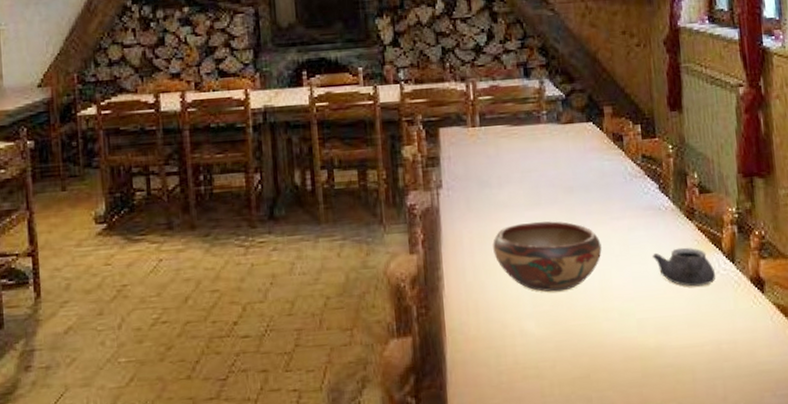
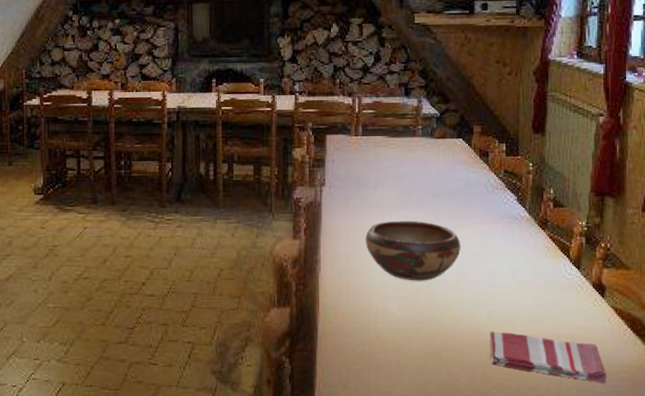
dish towel: none [642,343,776,393] -> present [490,331,607,383]
teapot: present [652,247,716,287] -> none [505,252,562,287]

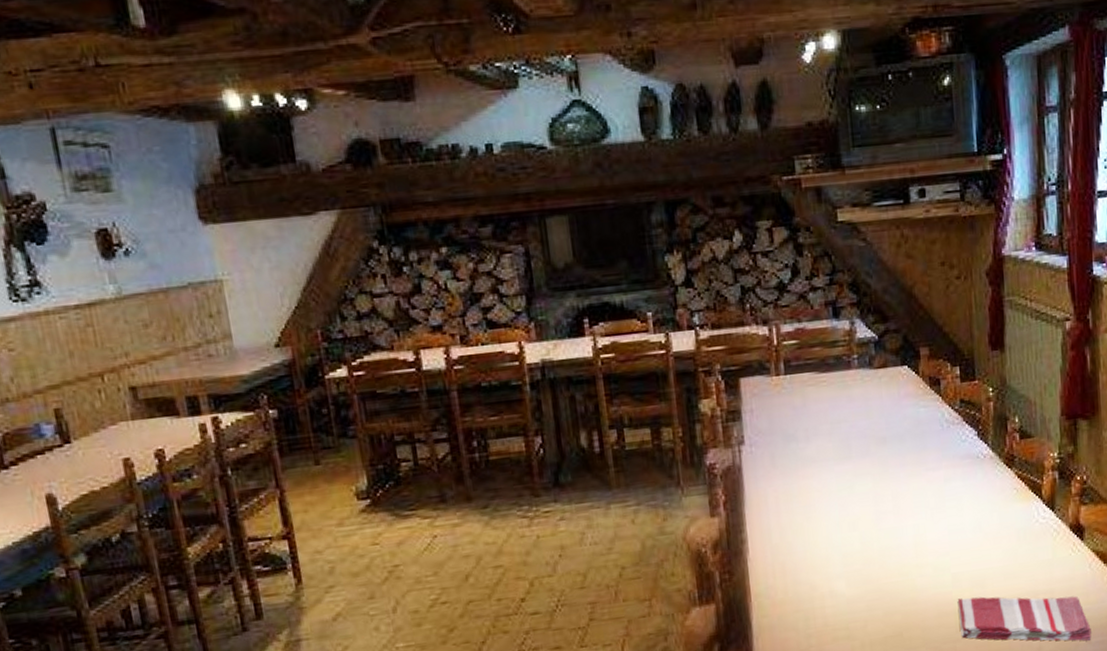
decorative bowl: present [365,220,461,281] -> none [800,474,916,550]

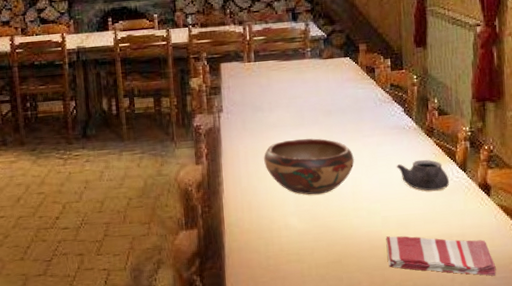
decorative bowl: none [800,474,916,550] -> present [264,138,354,195]
teapot: none [968,496,1035,538] -> present [396,159,450,191]

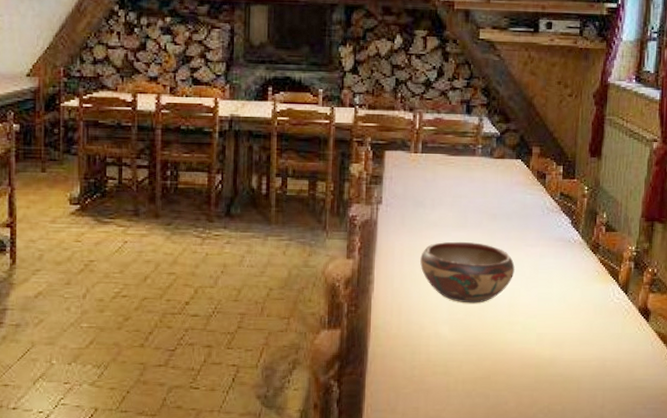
dish towel: present [386,236,496,276] -> none [538,355,647,406]
teapot: present [396,159,450,191] -> none [557,276,610,311]

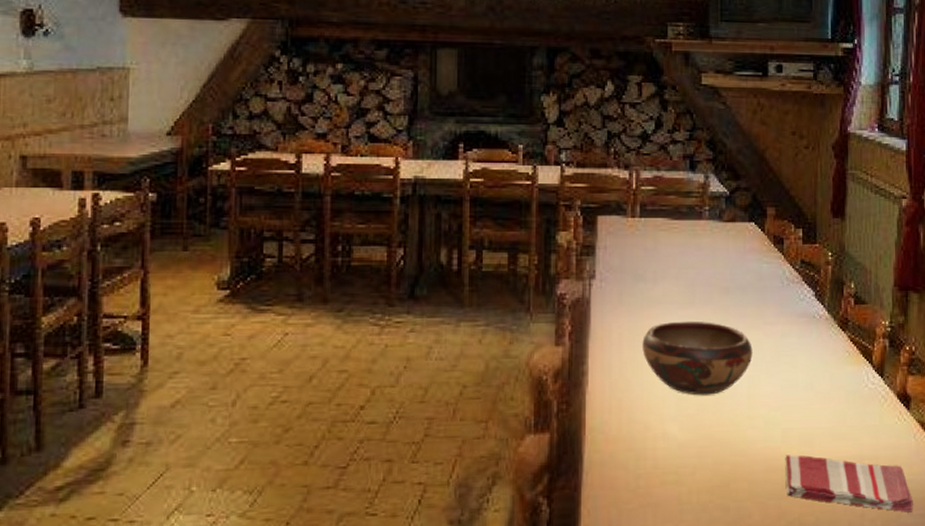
dish towel: none [538,355,647,406] -> present [785,455,913,513]

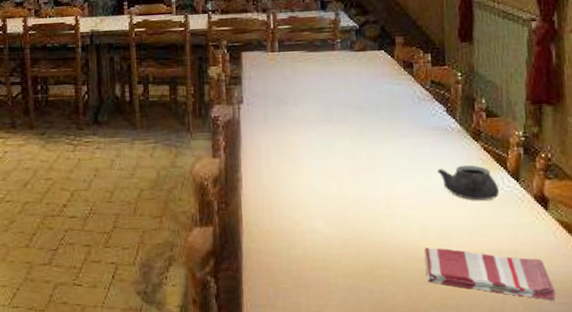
decorative bowl: present [642,321,753,395] -> none [287,135,389,197]
teapot: none [802,358,864,399] -> present [437,165,500,200]

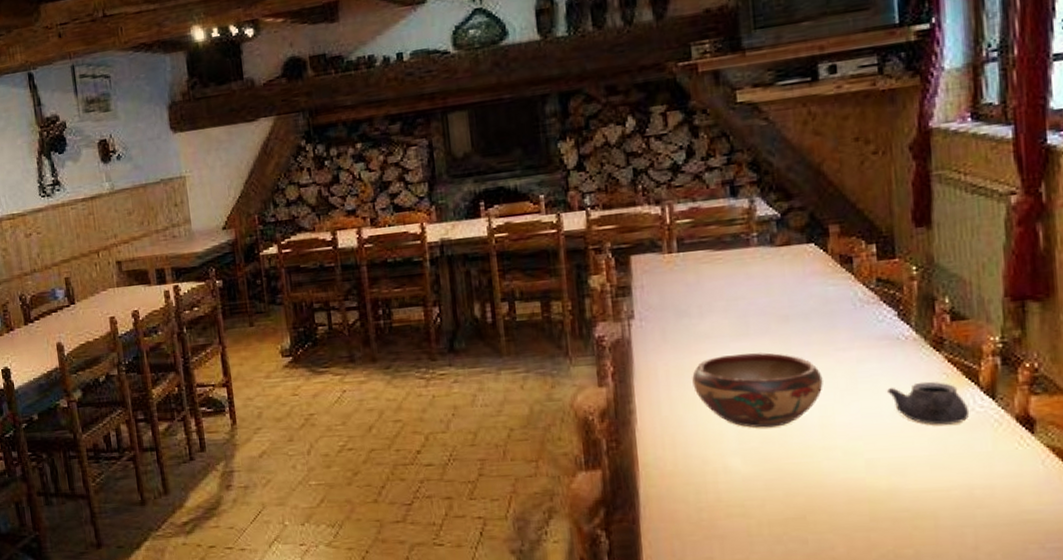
decorative bowl: none [287,135,389,197] -> present [692,352,823,428]
dish towel: present [424,247,556,300] -> none [871,485,1046,546]

